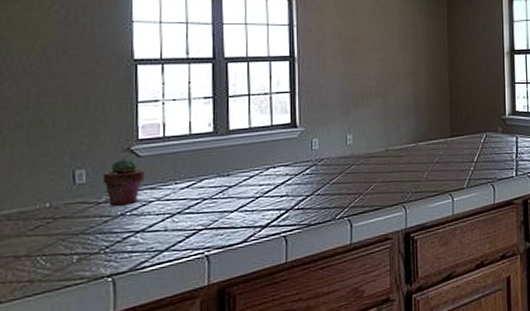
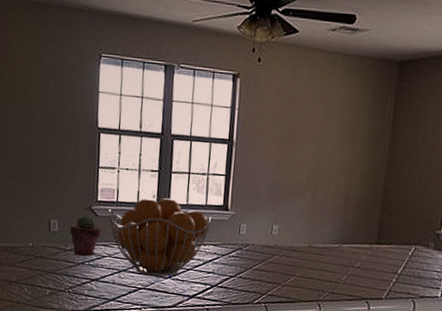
fruit basket: none [153,124,280,214] -> present [108,198,212,277]

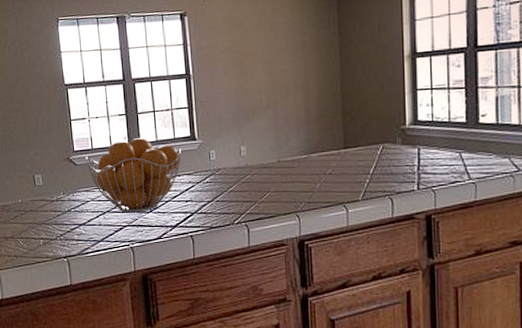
potted succulent: present [69,215,102,256] -> none [53,166,82,204]

